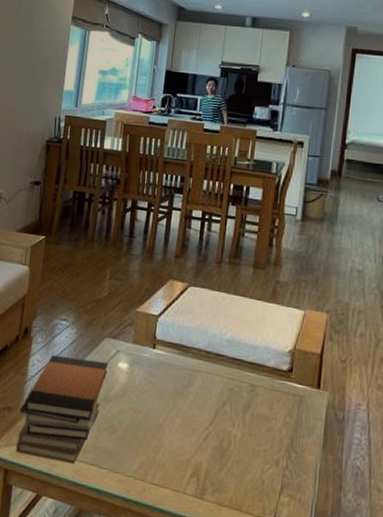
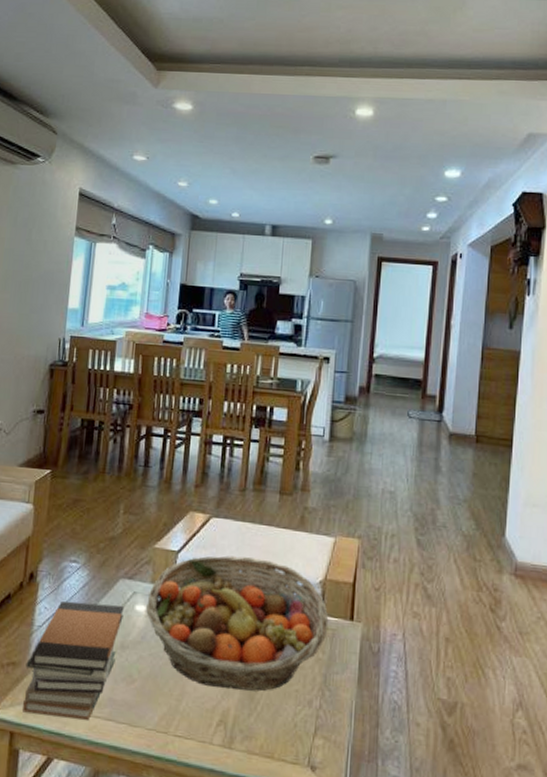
fruit basket: none [128,321,297,449] -> present [146,555,329,692]

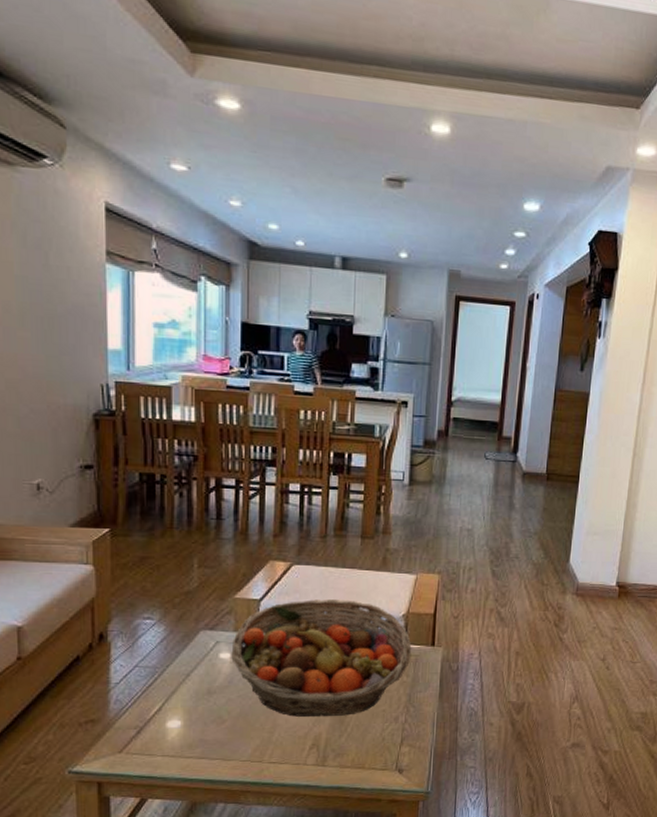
book stack: present [23,600,124,720] -> none [106,656,207,763]

